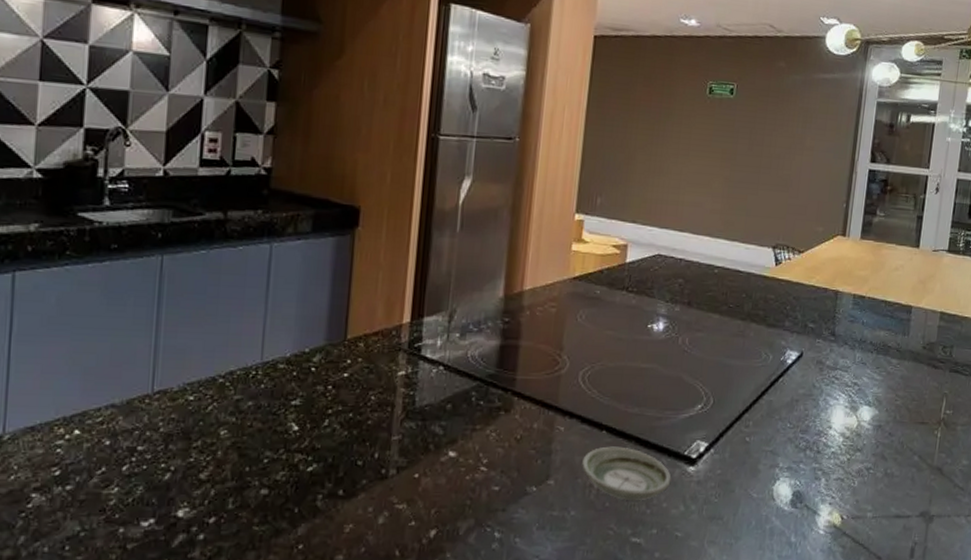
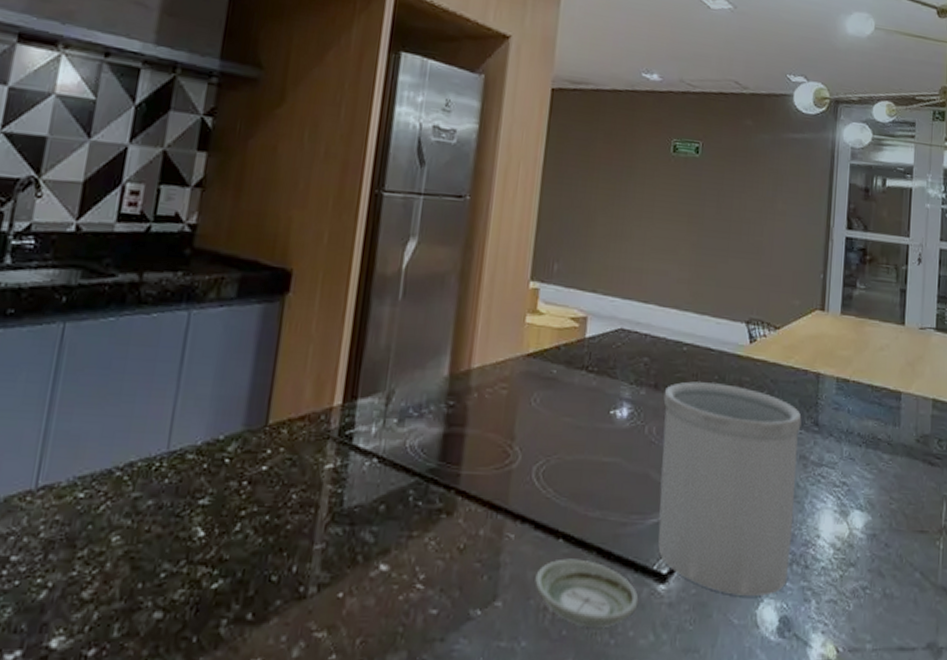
utensil holder: none [689,299,820,475] -> present [658,381,802,596]

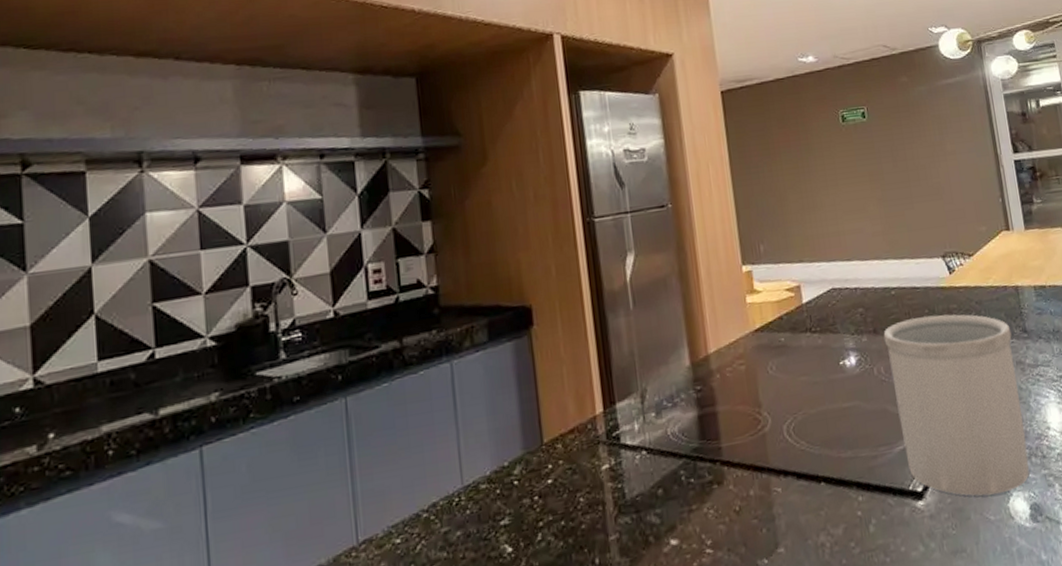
saucer: present [534,558,639,627] -> none [807,495,904,553]

